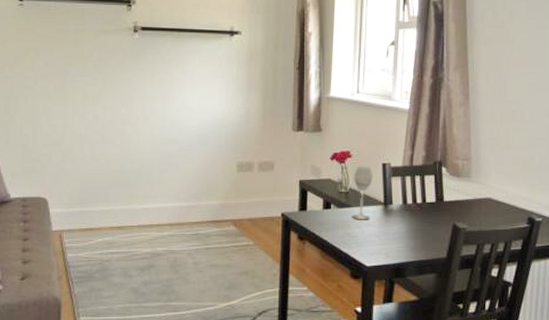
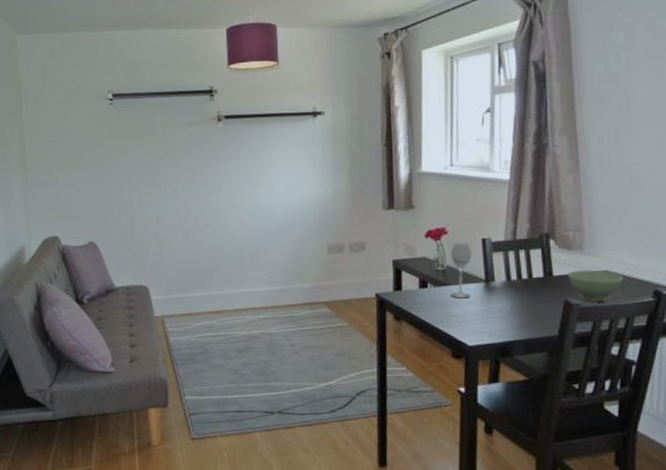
bowl: none [456,195,504,226] -> present [568,269,624,301]

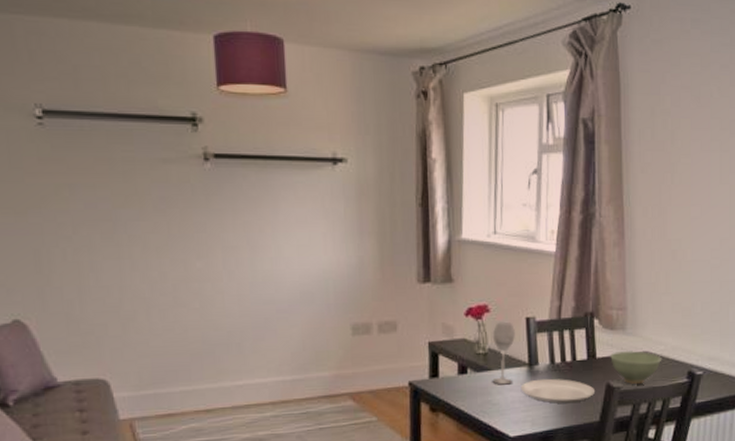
plate: none [478,294,553,318] -> present [520,378,596,404]

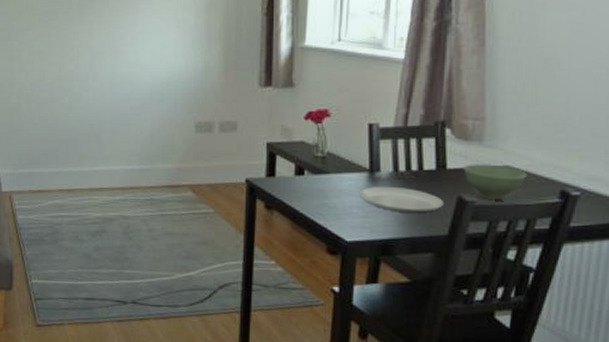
wineglass: present [492,321,515,385] -> none [329,126,356,189]

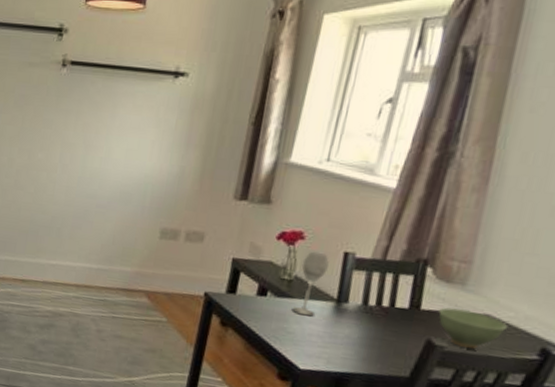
wineglass: none [329,126,356,189] -> present [291,251,329,316]
plate: present [359,186,445,214] -> none [322,317,412,352]

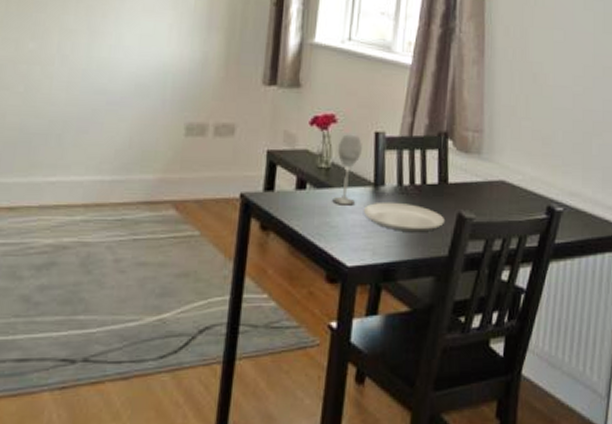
plate: none [322,317,412,352] -> present [363,201,446,233]
bowl: present [438,307,508,349] -> none [463,177,520,216]

